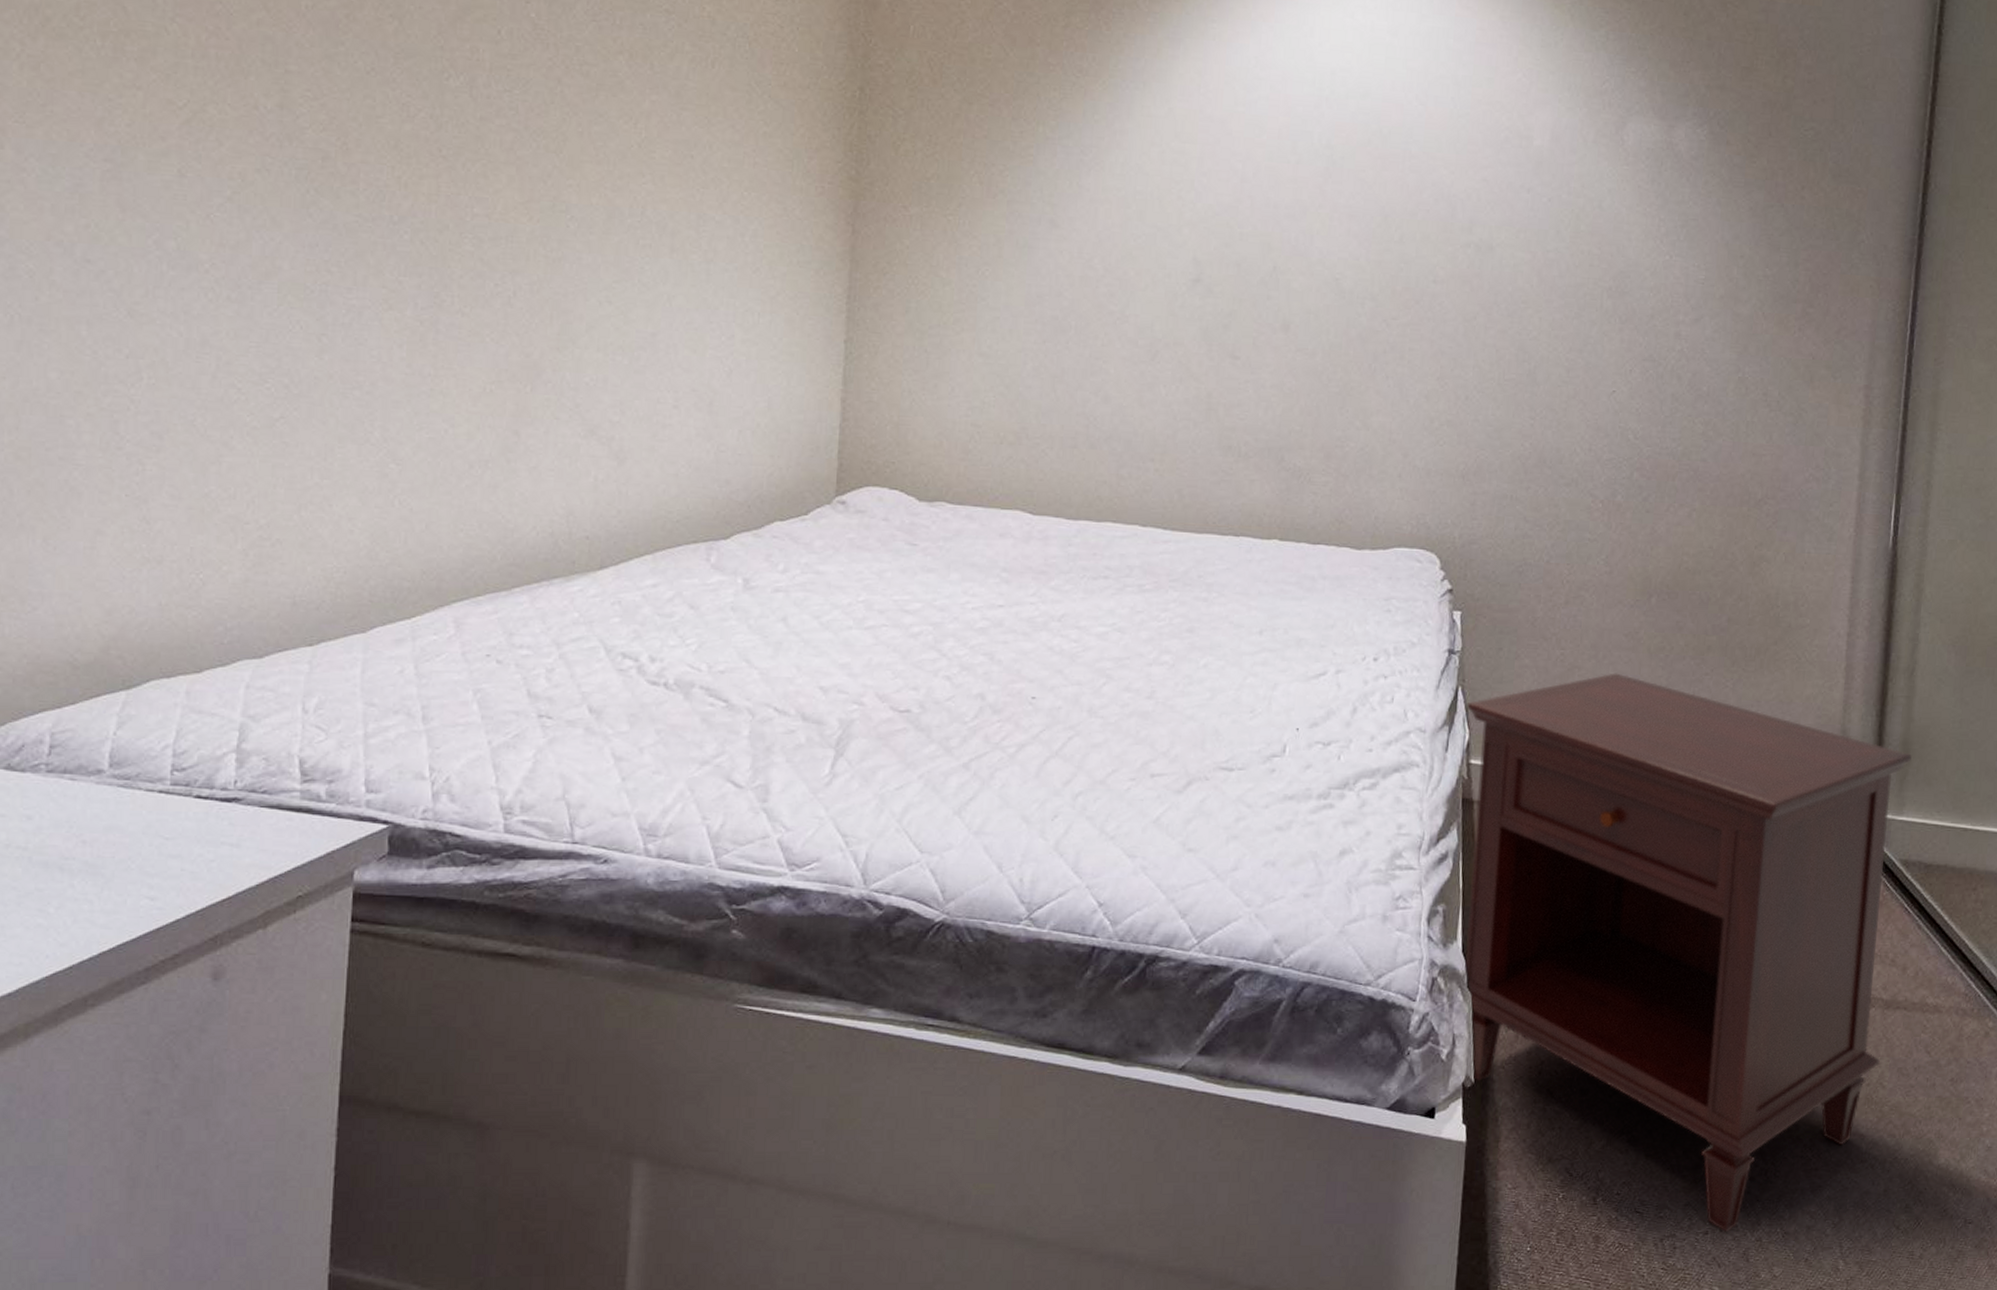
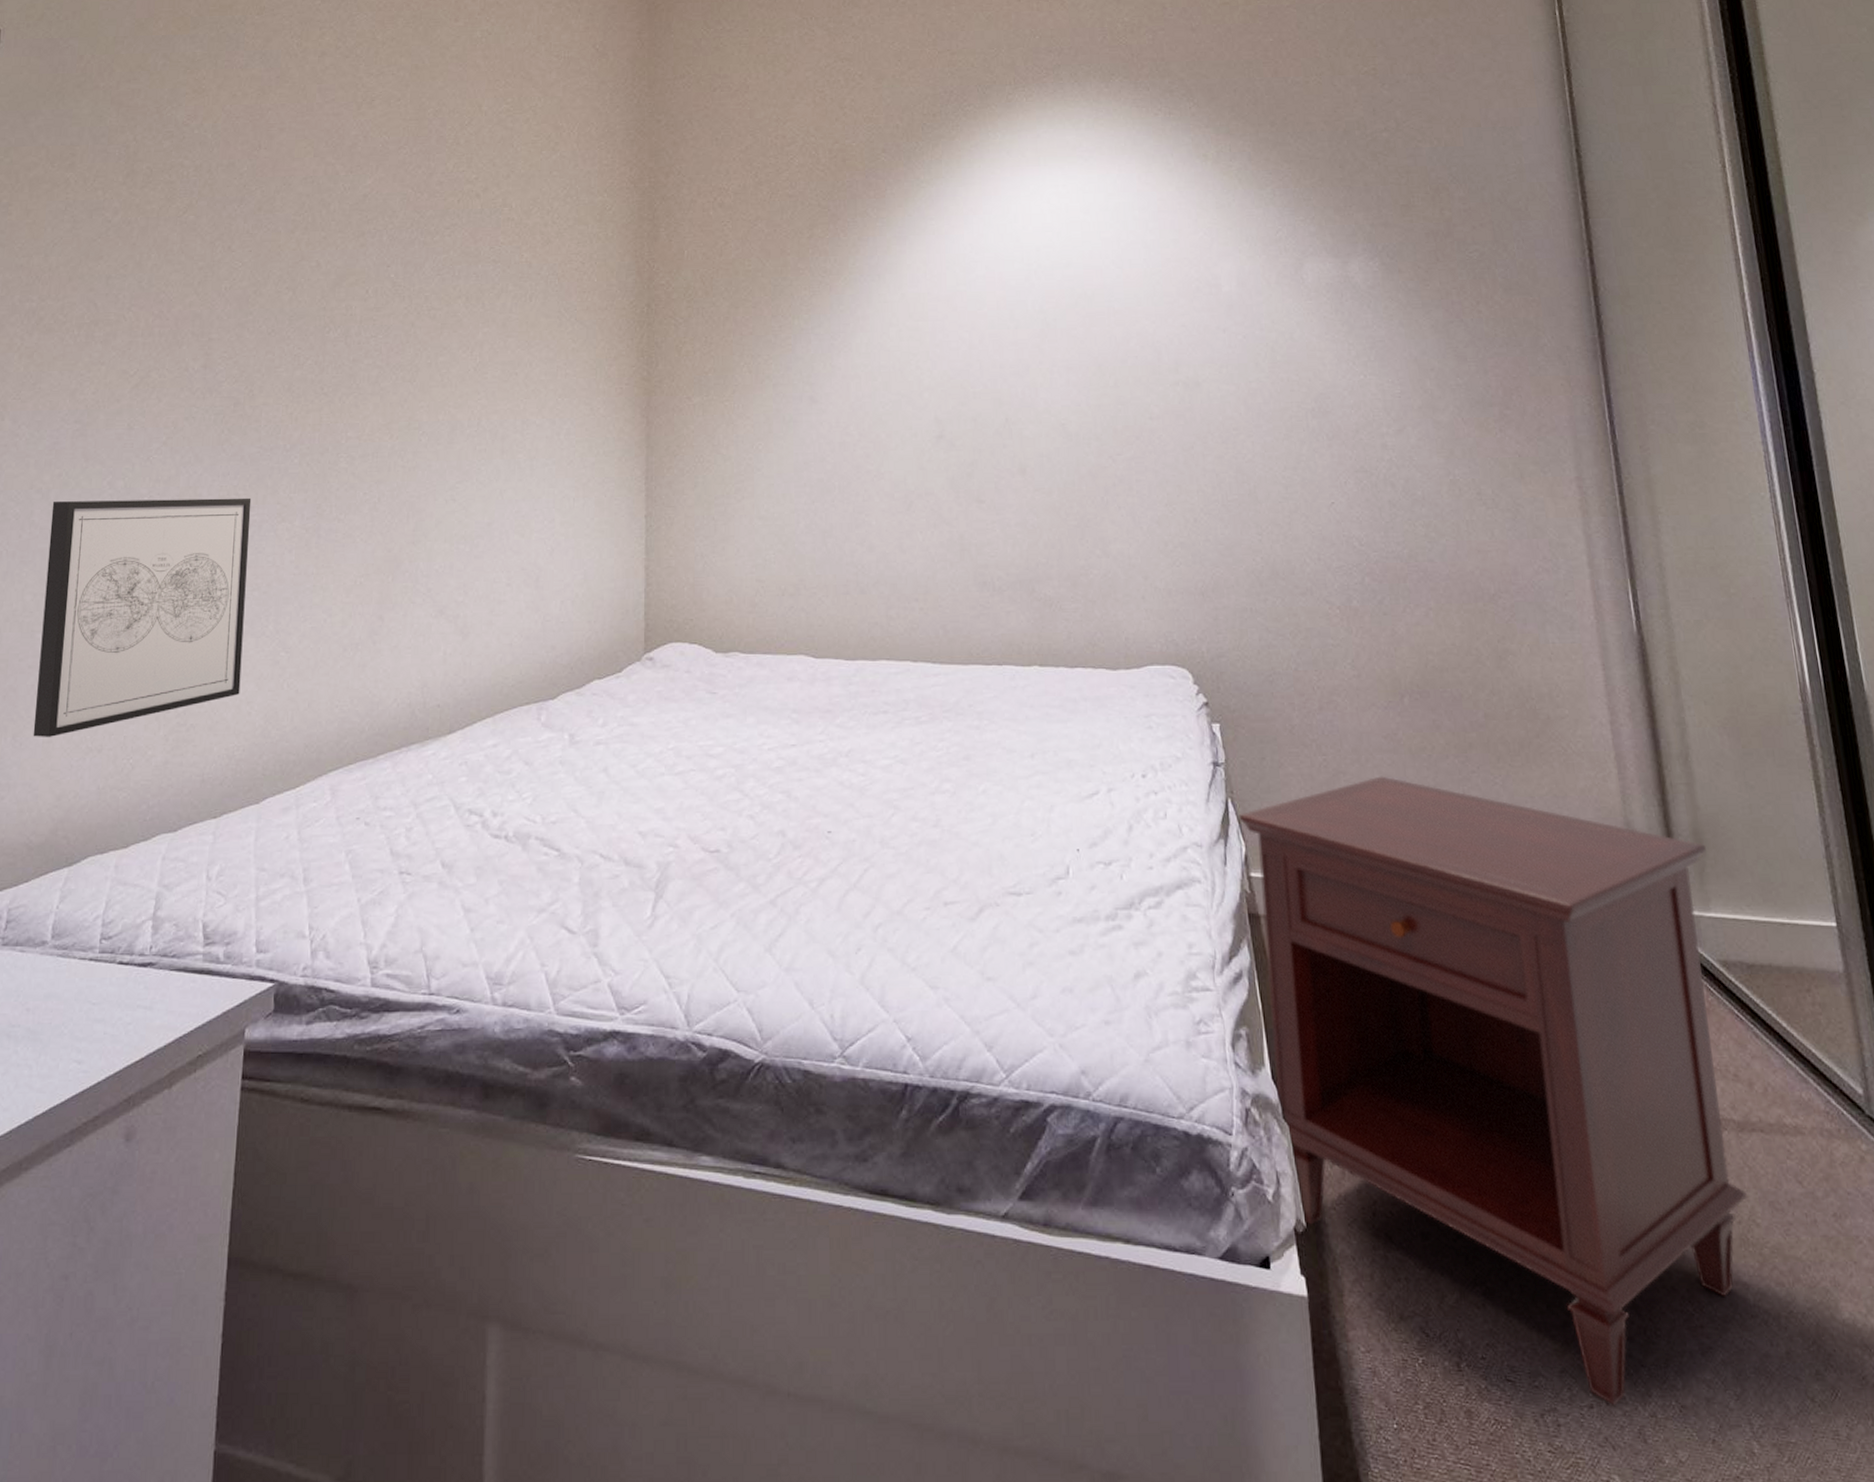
wall art: none [70,259,348,543] -> present [33,497,252,737]

